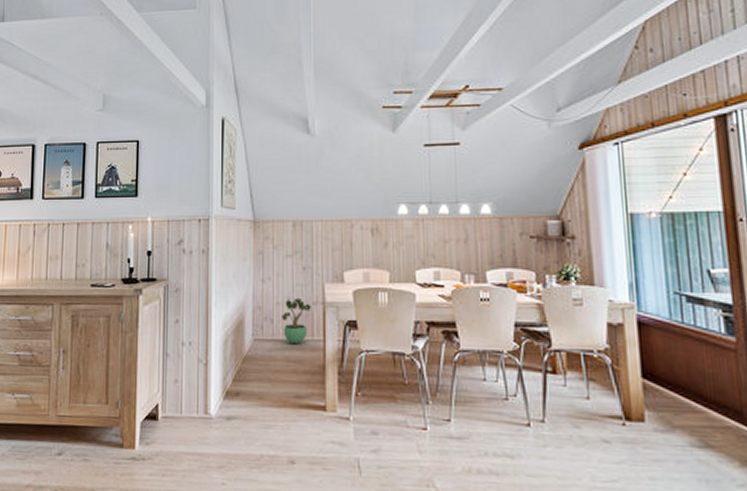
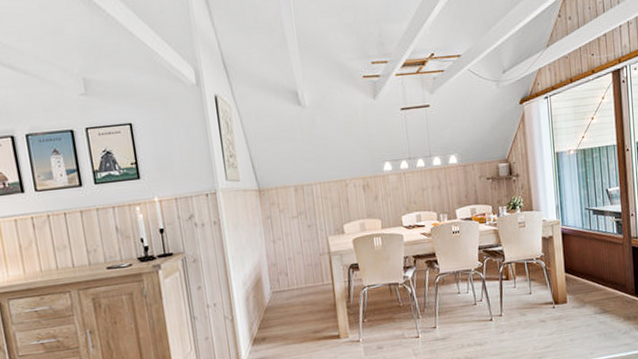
potted plant: present [282,297,311,345] -> none [294,251,319,291]

